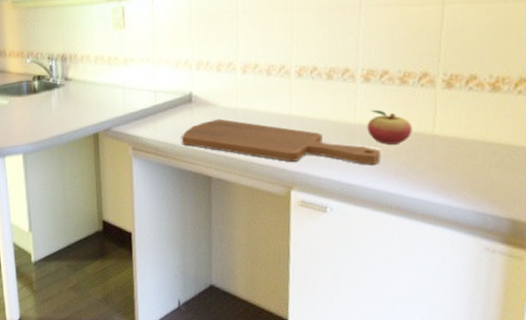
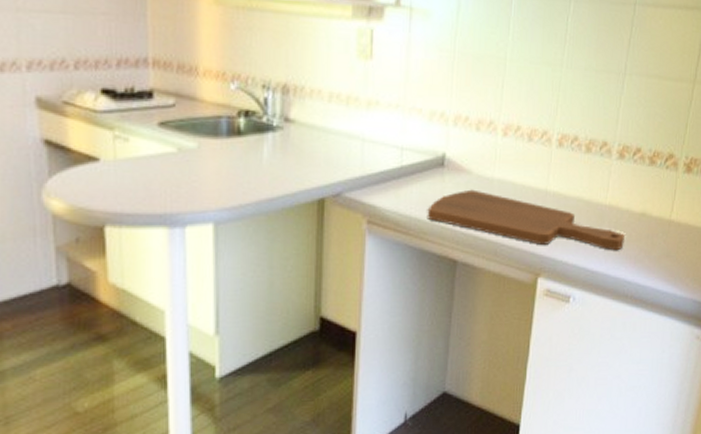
fruit: present [367,110,413,145] -> none [615,191,654,229]

